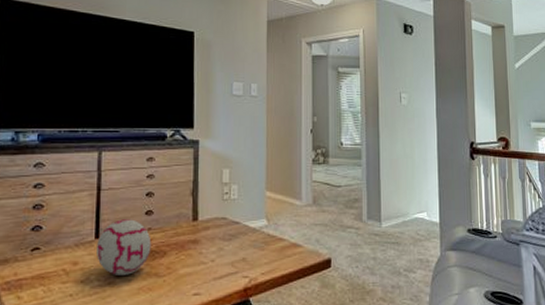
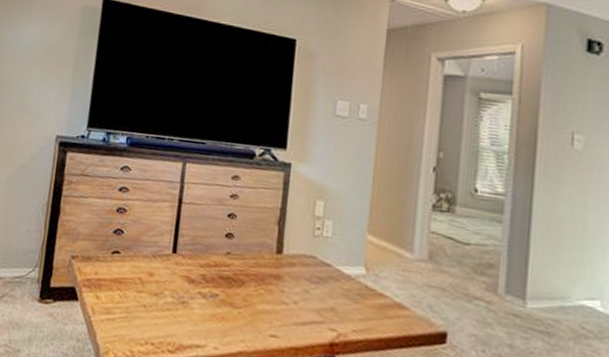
decorative ball: present [95,219,152,275] -> none [172,237,230,298]

